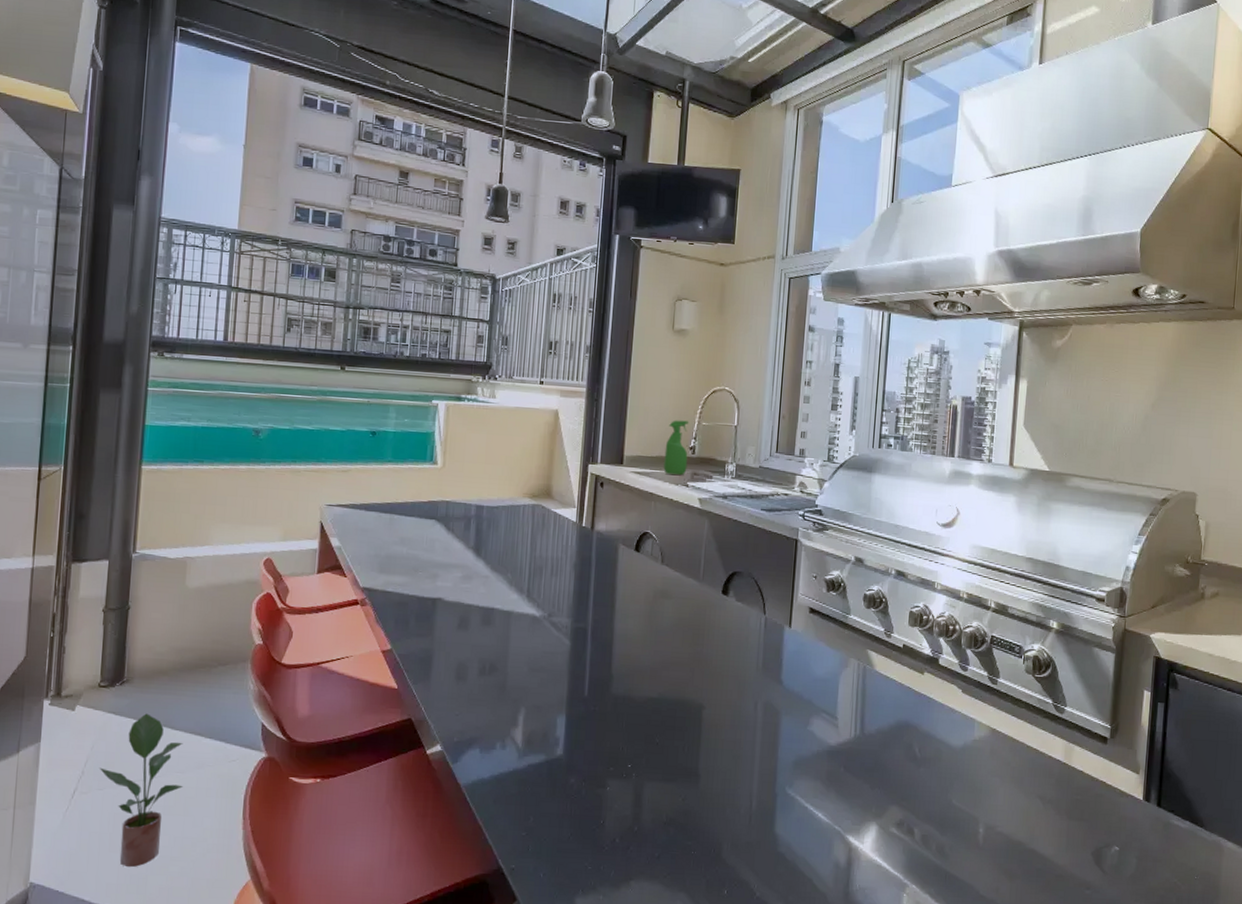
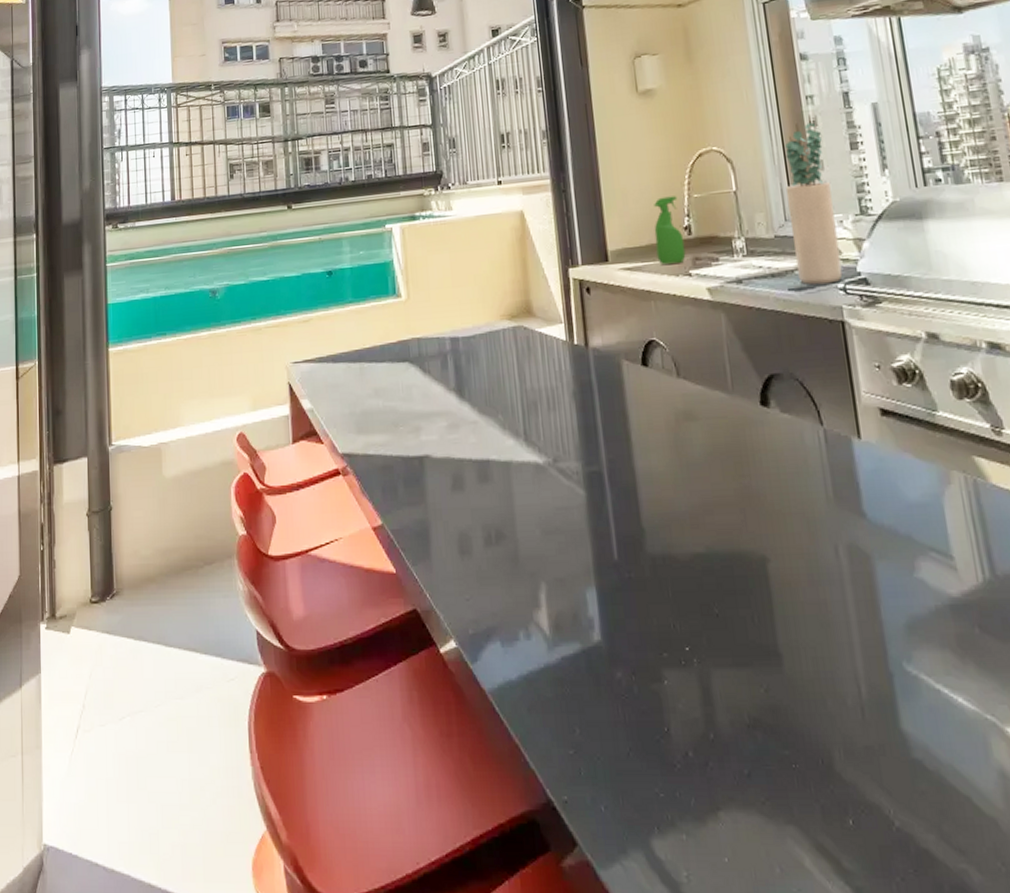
potted plant: present [99,713,183,868] -> none [99,630,184,821]
vase: none [771,376,812,510] -> present [785,115,843,285]

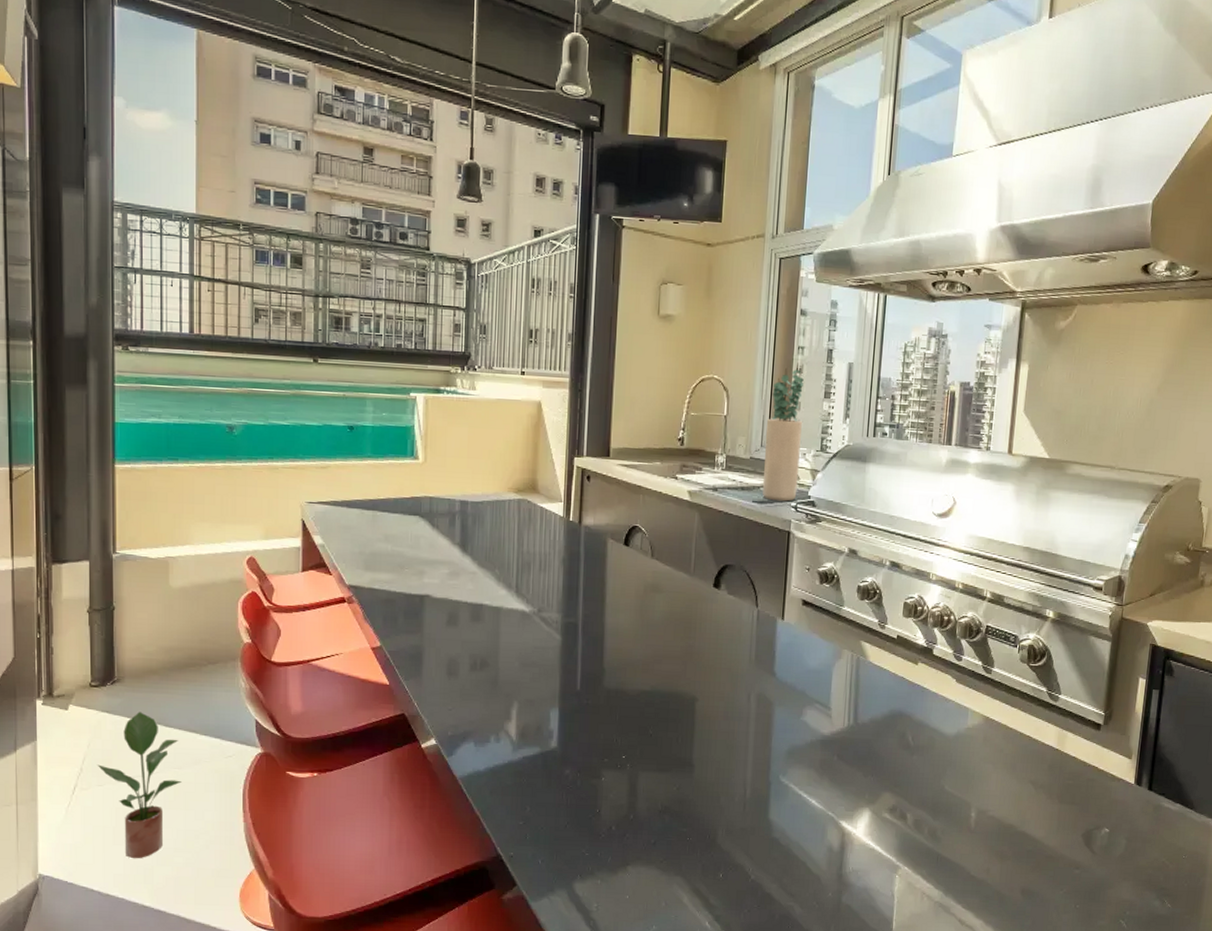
potted plant: none [99,630,184,821] -> present [97,712,181,859]
spray bottle: present [654,196,686,266] -> none [651,410,677,468]

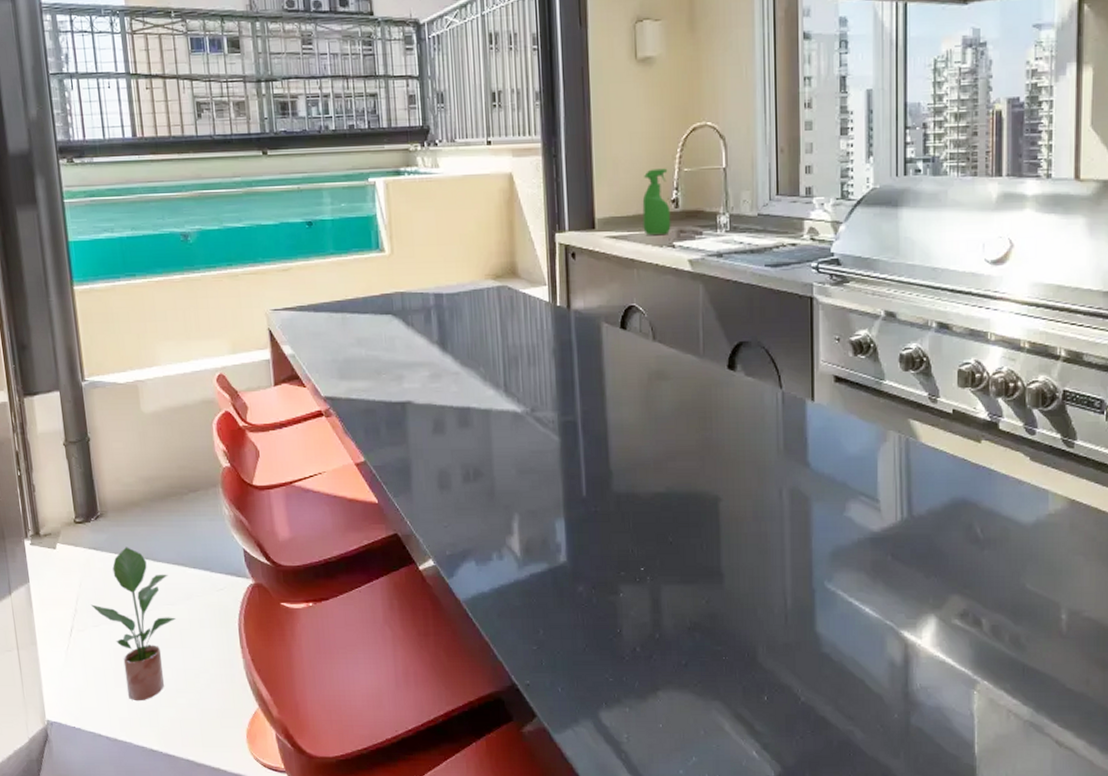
spray bottle: none [651,410,677,468] -> present [642,168,671,236]
vase: present [762,363,804,502] -> none [773,97,817,263]

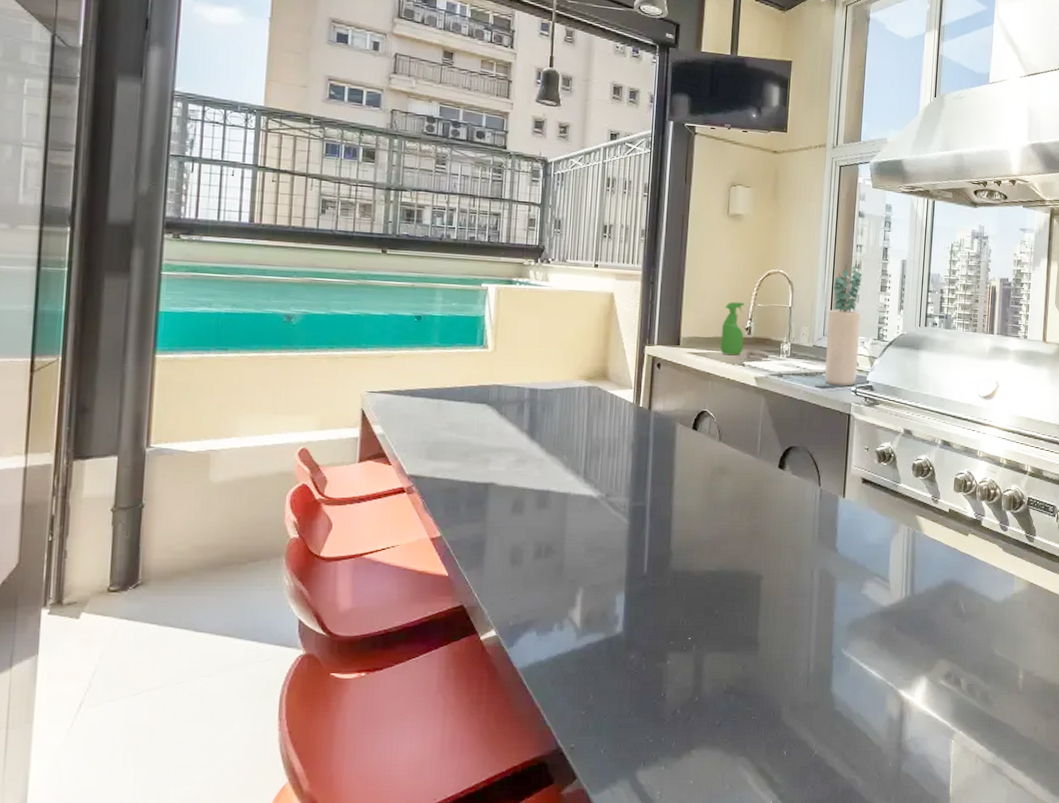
potted plant: present [90,547,176,702] -> none [109,617,209,781]
vase: none [773,97,817,263] -> present [824,259,862,386]

